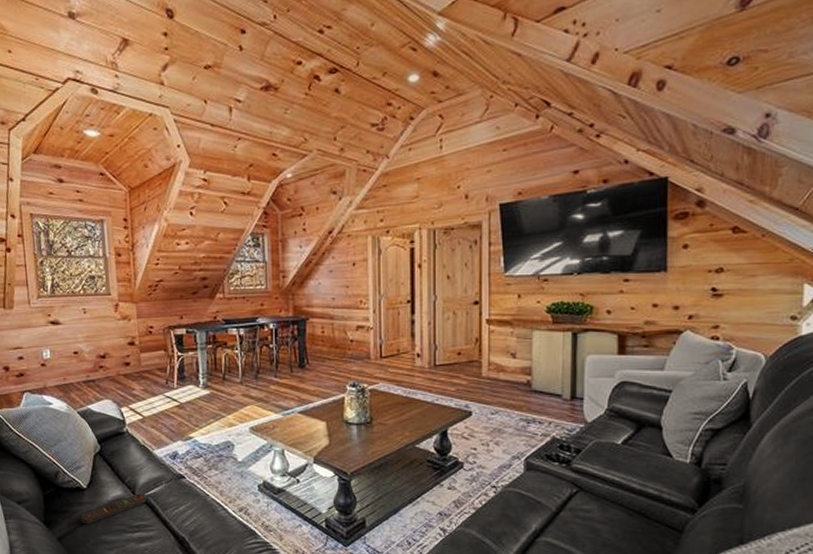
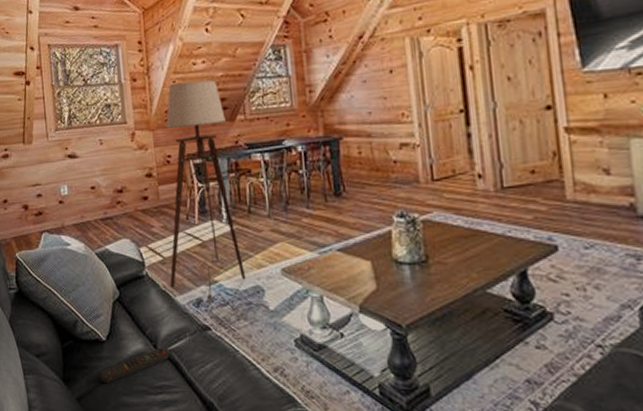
floor lamp: none [149,259,219,453] -> present [166,79,246,300]

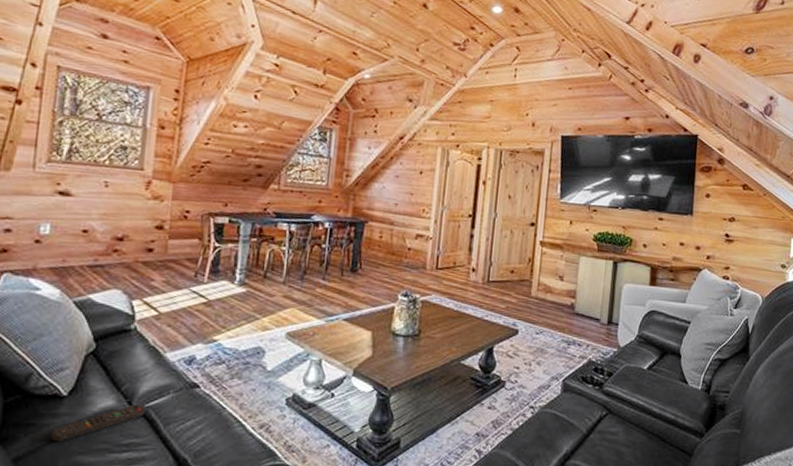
floor lamp: present [166,79,246,300] -> none [161,140,258,358]

